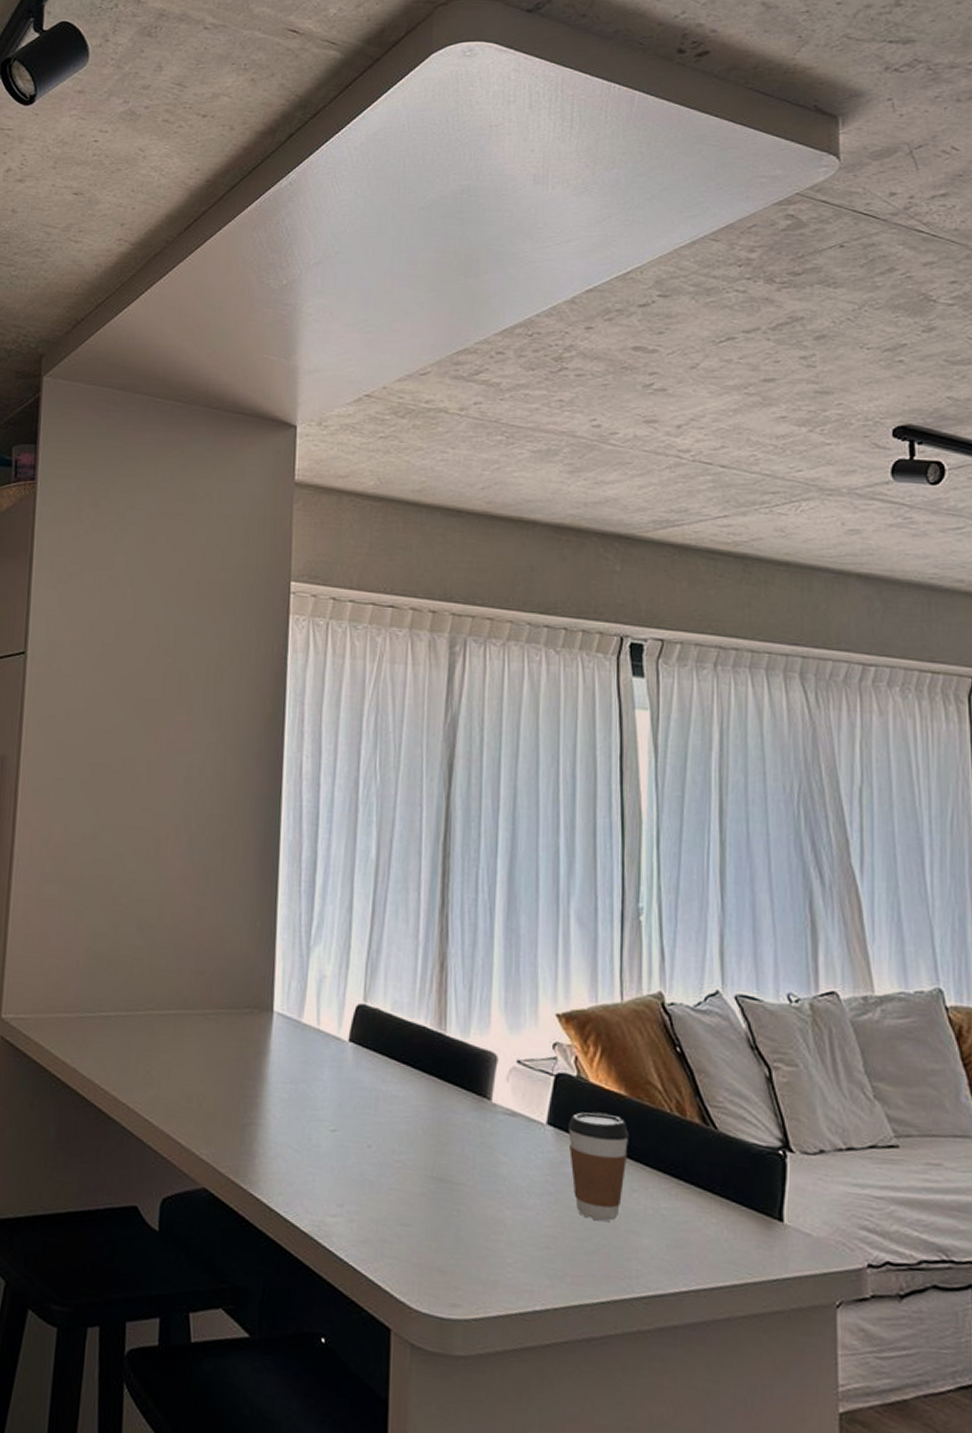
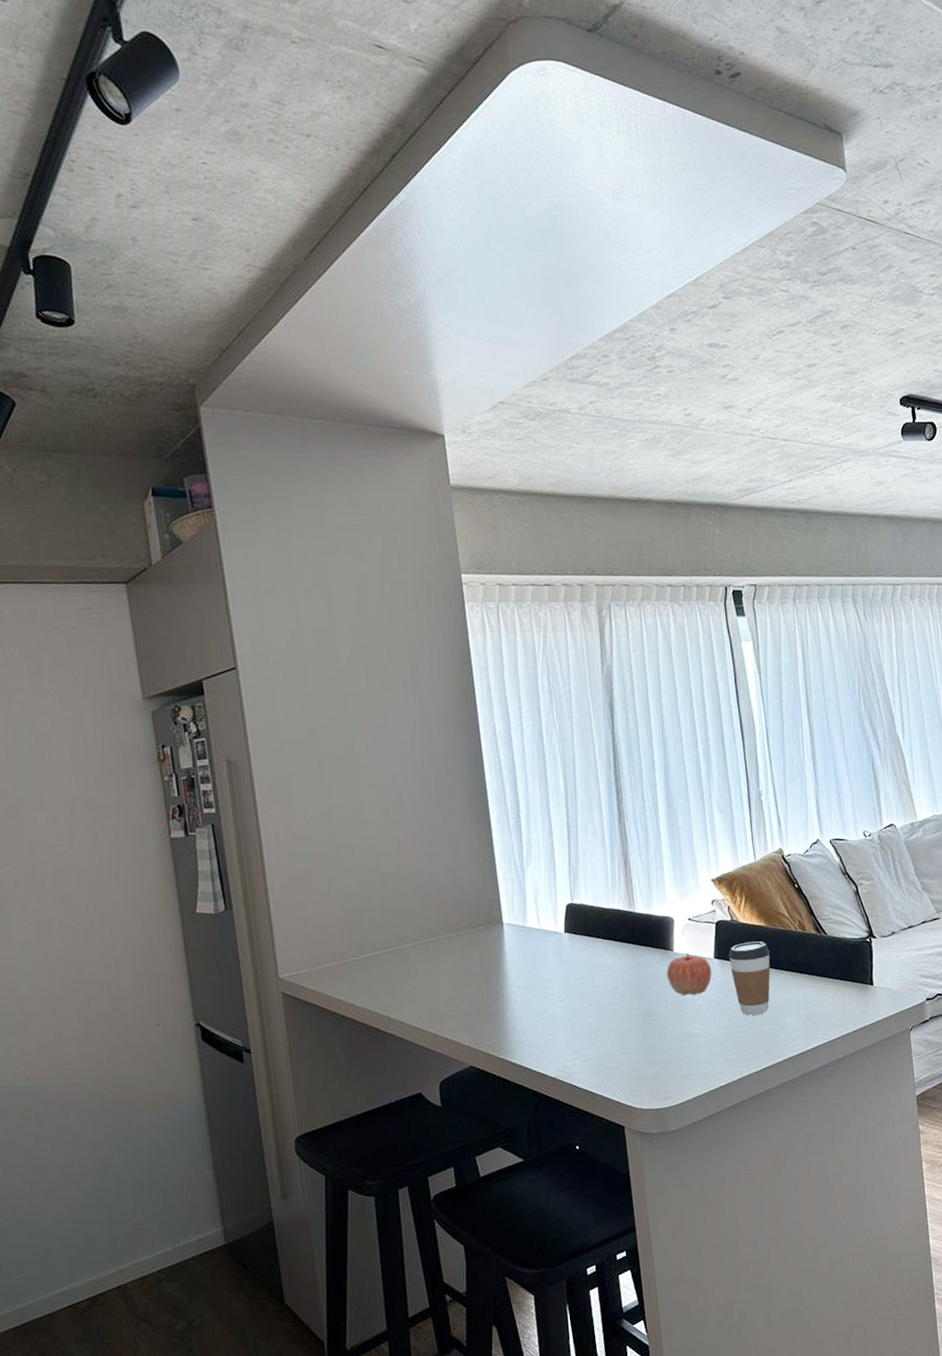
apple: none [478,1107,542,1170] -> present [667,953,712,996]

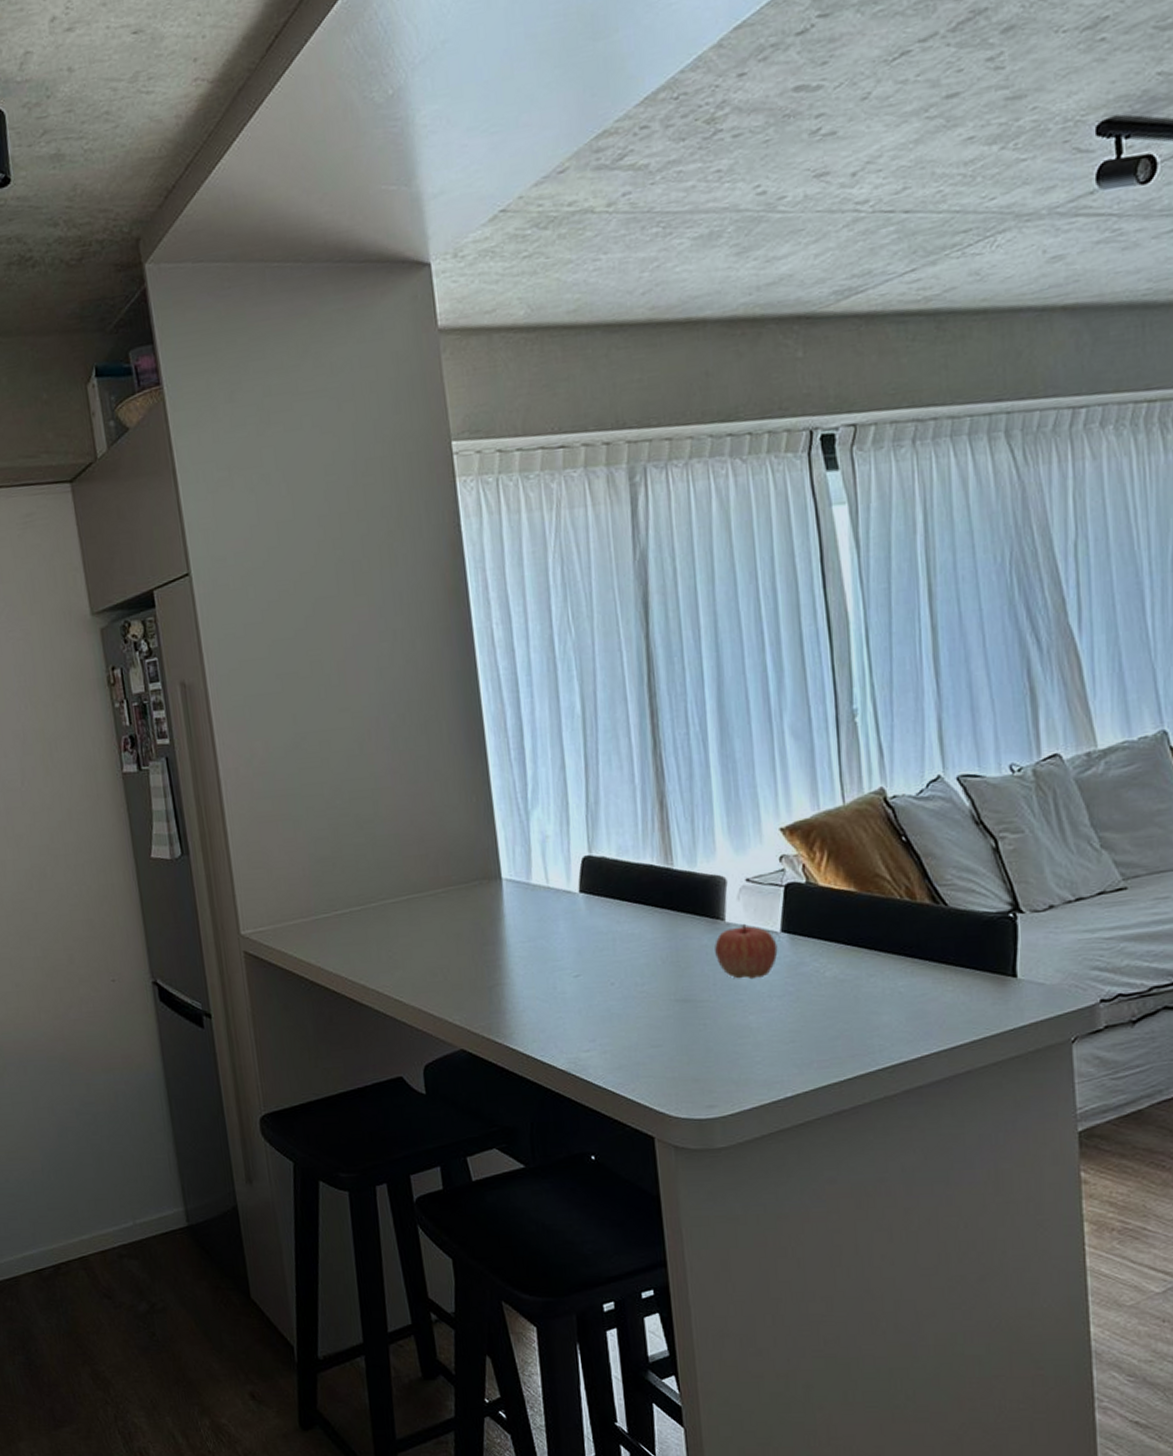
coffee cup: present [728,941,771,1016] -> none [801,912,862,1009]

